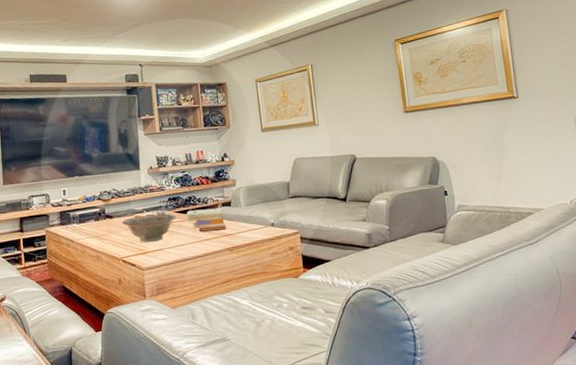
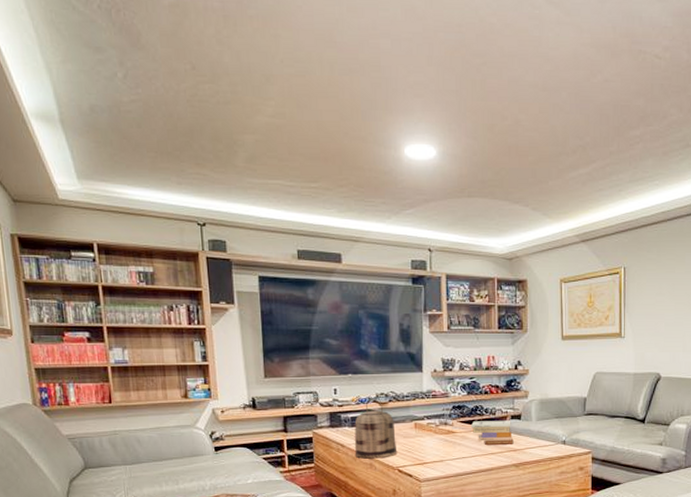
basket: none [82,197,121,252] -> present [354,399,398,459]
decorative bowl: present [122,213,177,243] -> none [399,422,461,453]

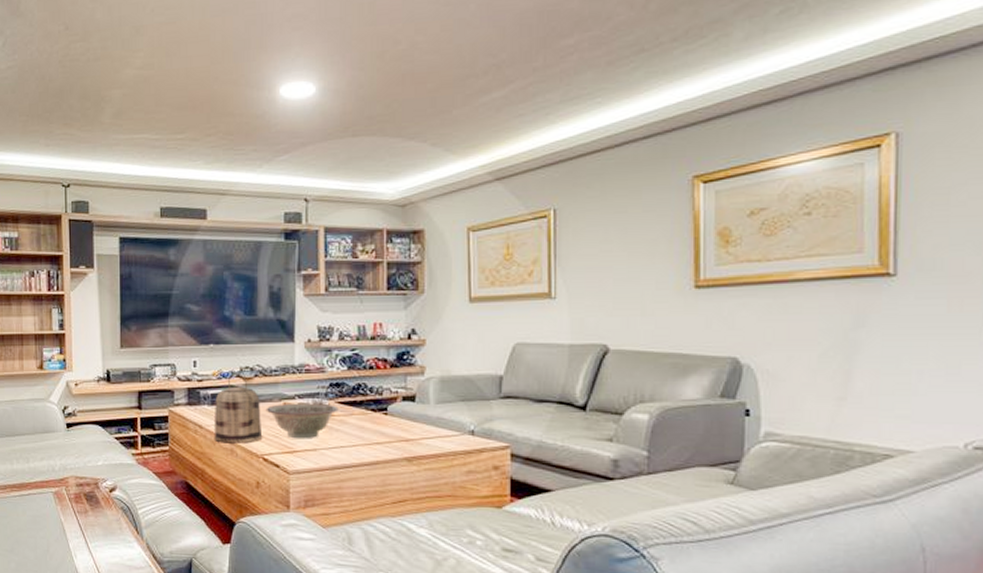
decorative bowl: none [399,422,461,453] -> present [266,403,339,439]
books: present [471,420,514,446] -> none [352,402,406,434]

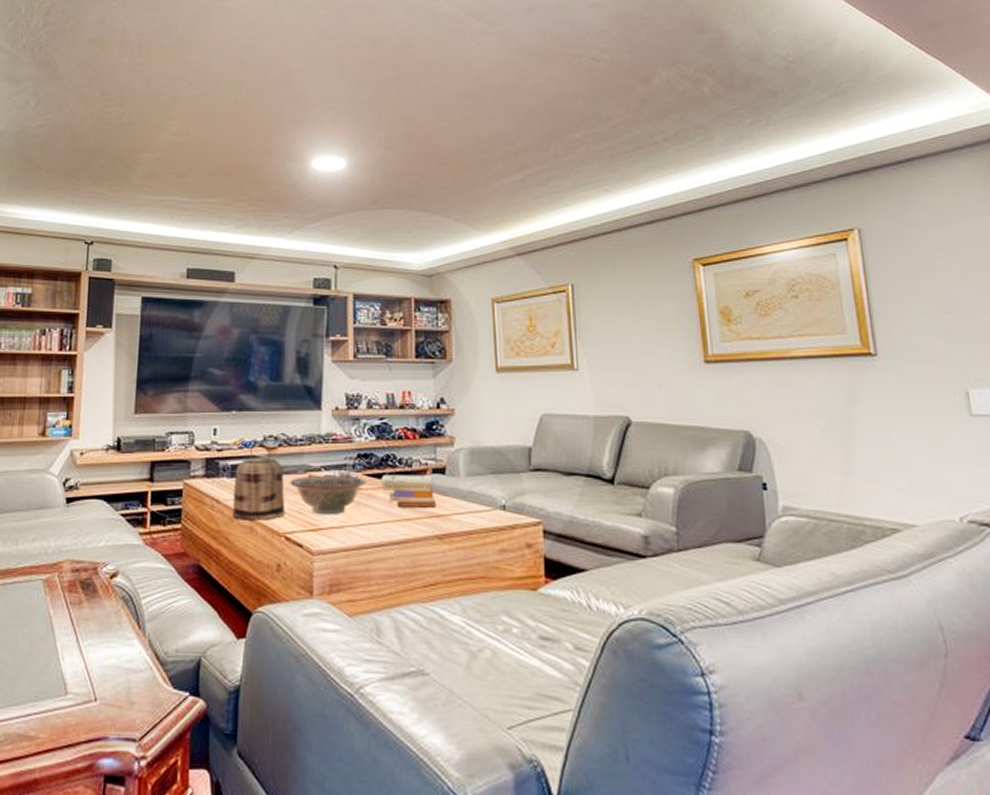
books: none [352,402,406,434] -> present [381,474,436,509]

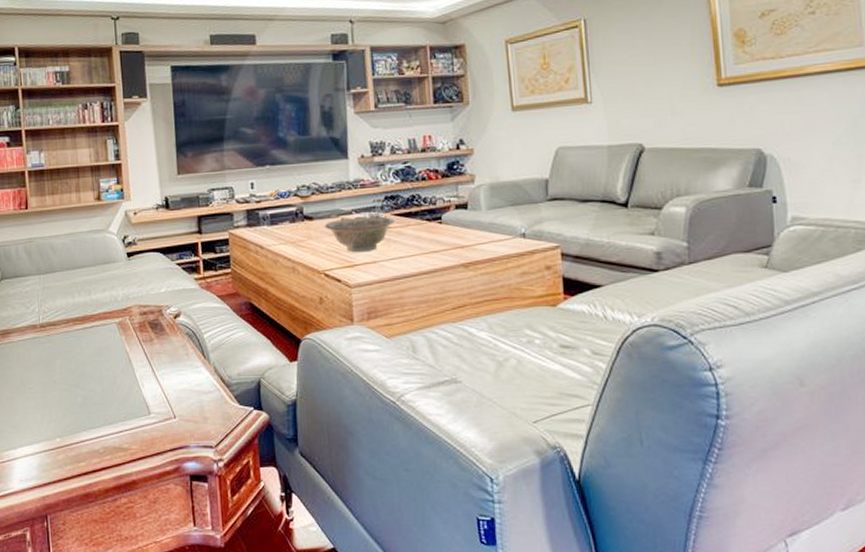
basket: present [232,443,286,521] -> none [274,192,323,262]
books: present [381,474,436,509] -> none [408,211,461,243]

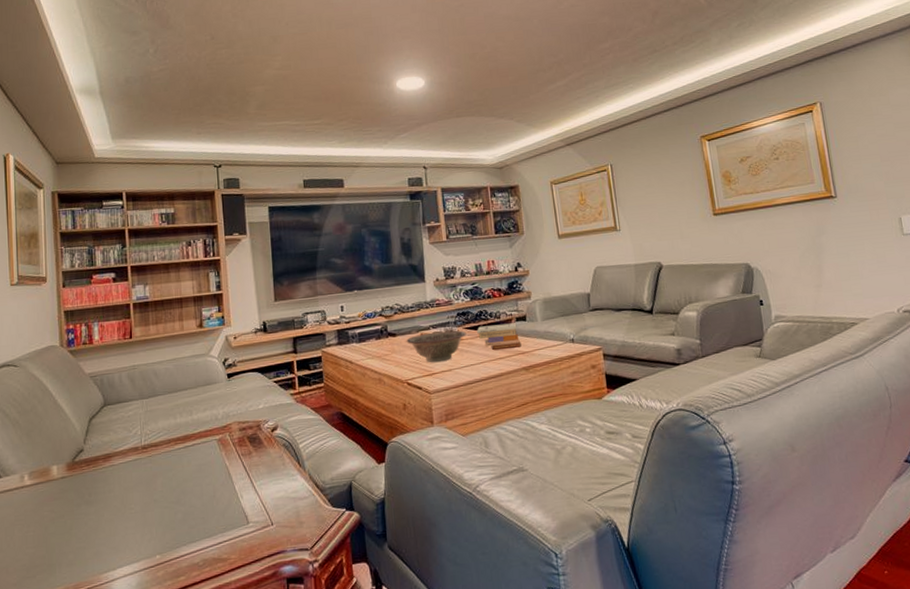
books: none [408,211,461,243] -> present [477,323,522,351]

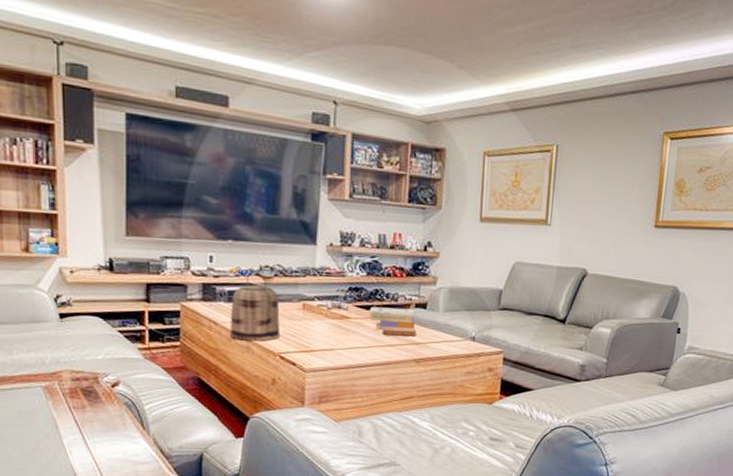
basket: none [362,313,406,374] -> present [229,271,281,342]
decorative bowl: present [406,330,467,363] -> none [284,304,356,339]

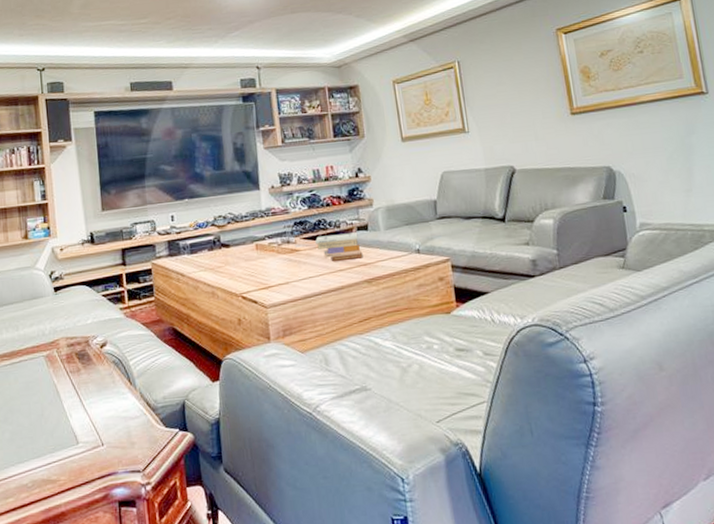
basket: present [229,271,281,342] -> none [193,222,240,288]

